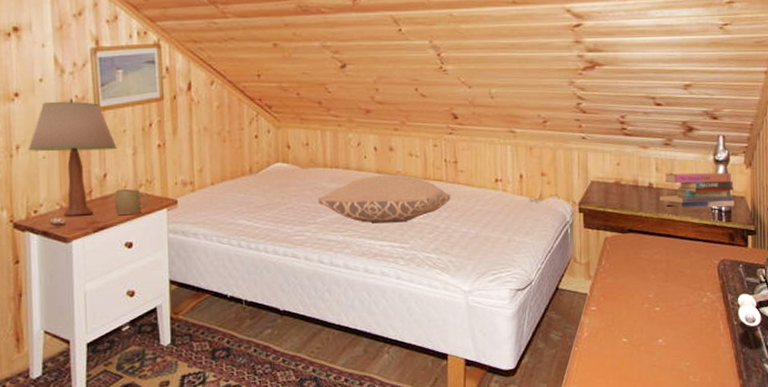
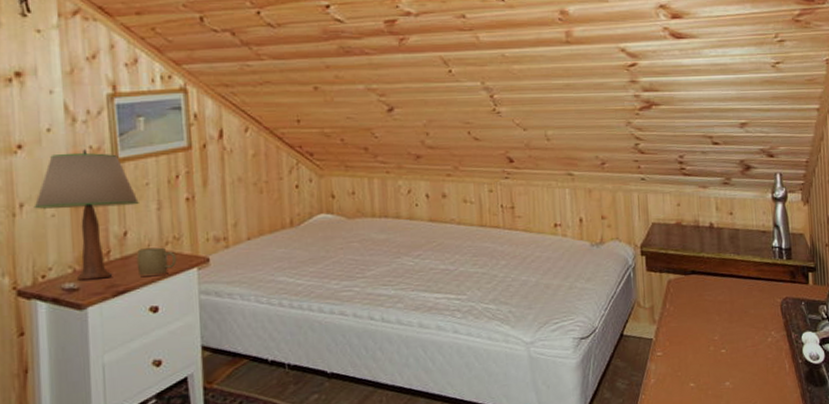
pillow: present [318,174,451,223] -> none [366,222,509,274]
books: present [660,172,734,208] -> none [721,209,794,247]

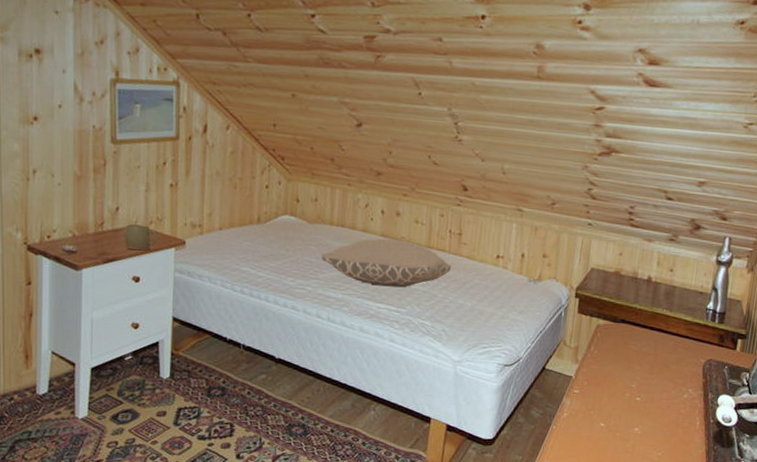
table lamp: present [34,149,139,281] -> none [44,128,131,246]
pillow: none [366,222,509,274] -> present [321,238,452,288]

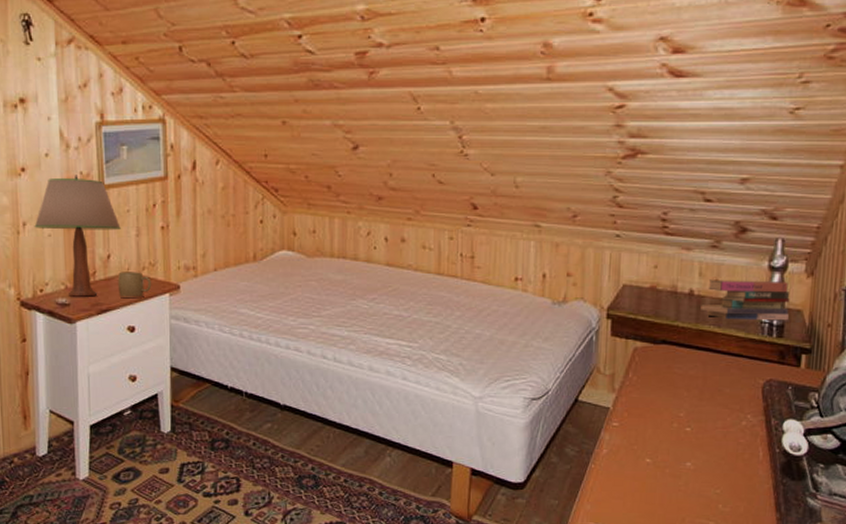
table lamp: none [44,128,131,246] -> present [34,175,121,297]
pillow: present [321,238,452,288] -> none [323,268,466,320]
books: none [656,269,732,309] -> present [701,279,790,321]

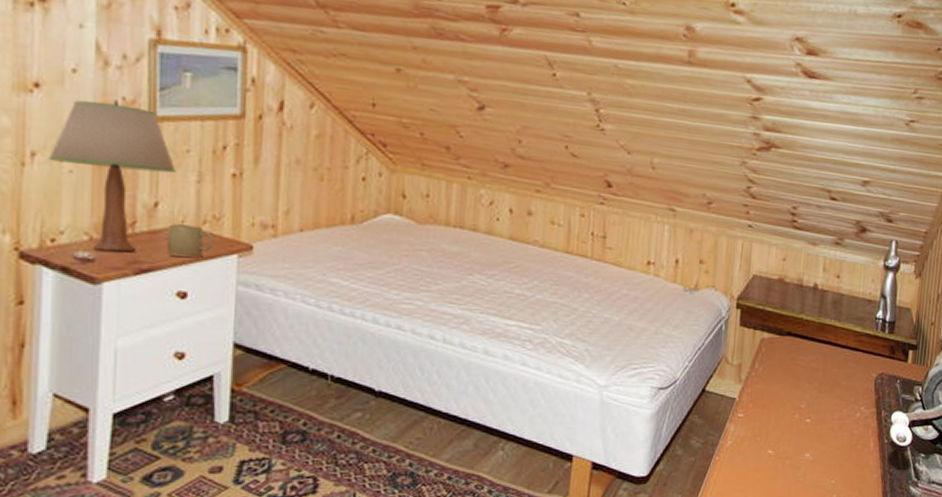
books: present [701,279,790,321] -> none [823,275,901,318]

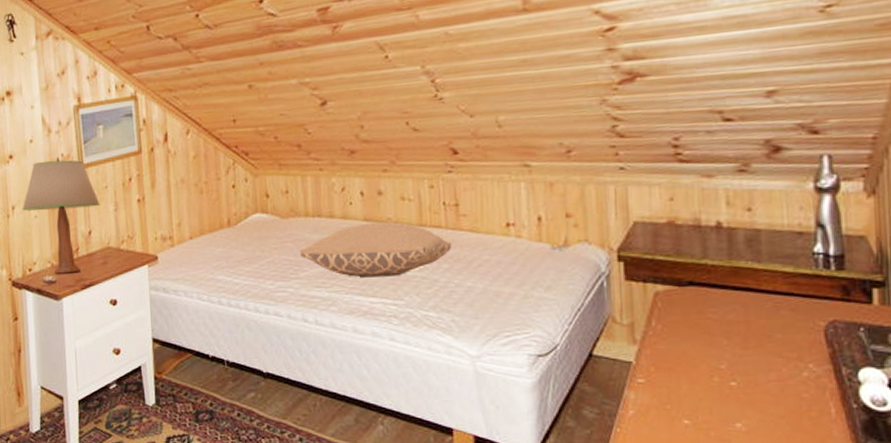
mug: present [166,224,215,258] -> none [99,245,131,273]
pillow: none [434,242,595,301] -> present [300,221,453,277]

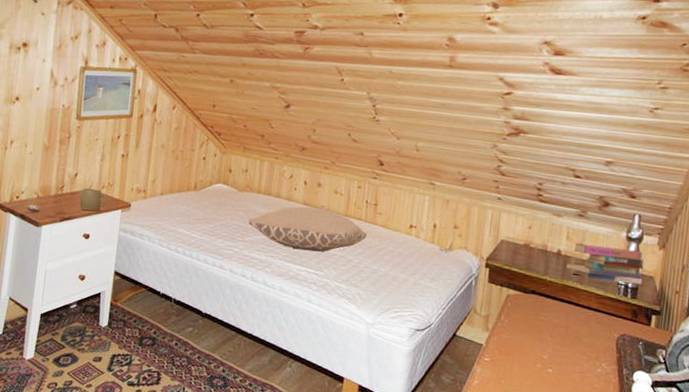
table lamp: present [22,157,100,274] -> none [19,106,89,207]
mug: none [99,245,131,273] -> present [80,188,109,212]
books: none [733,203,849,253] -> present [566,243,644,285]

